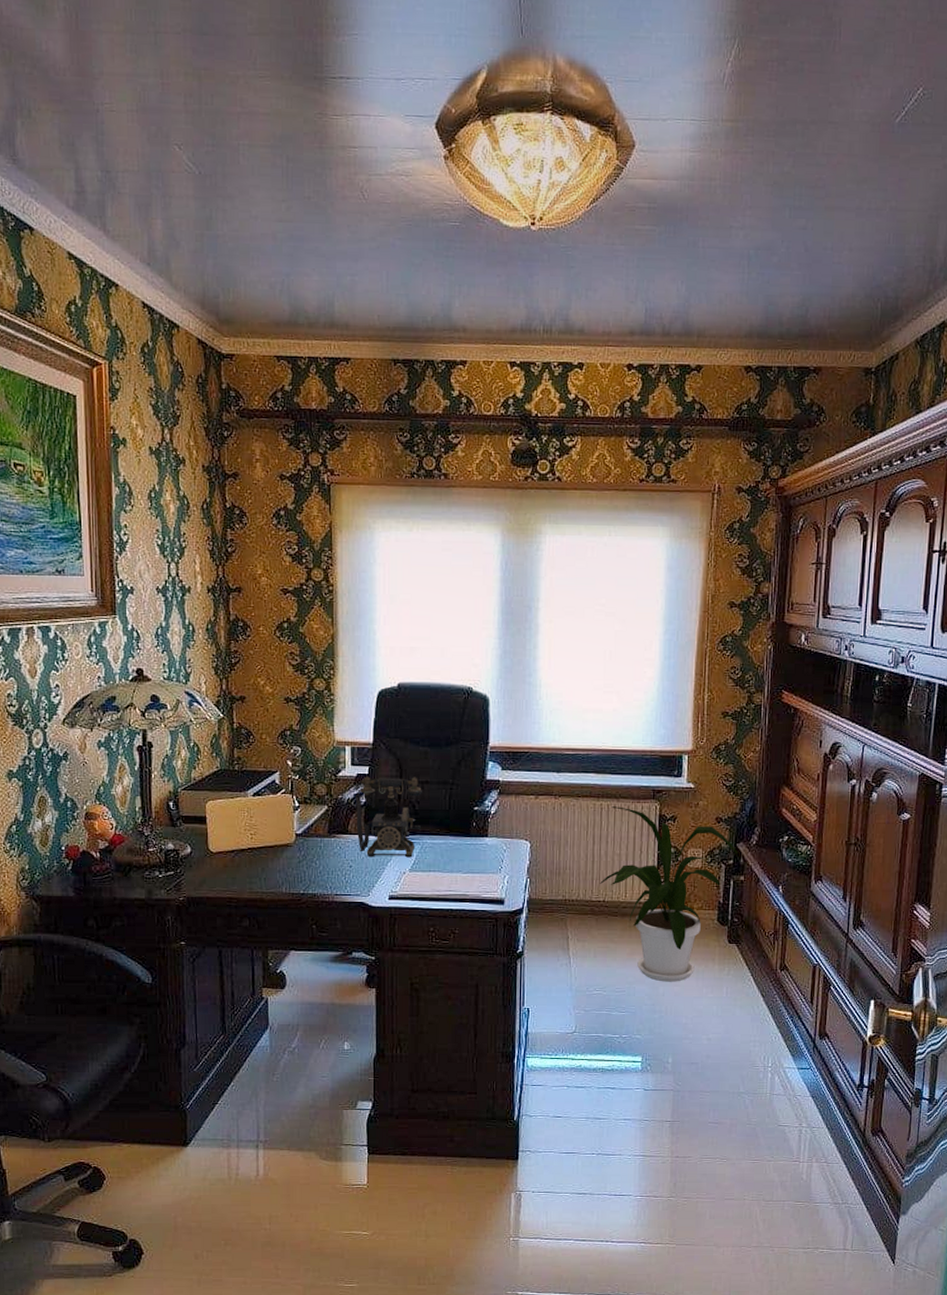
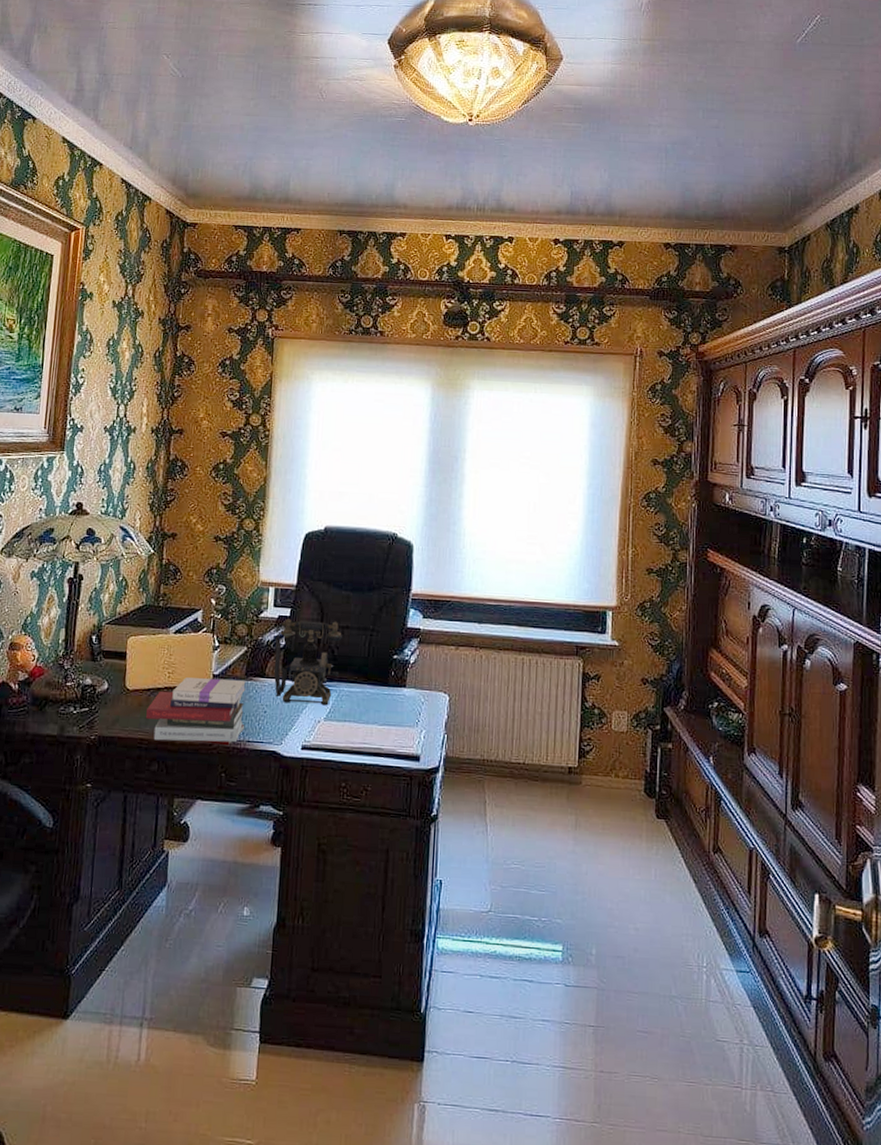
books: none [233,838,332,899] -> present [146,677,246,745]
house plant: present [600,806,738,982] -> none [520,661,665,860]

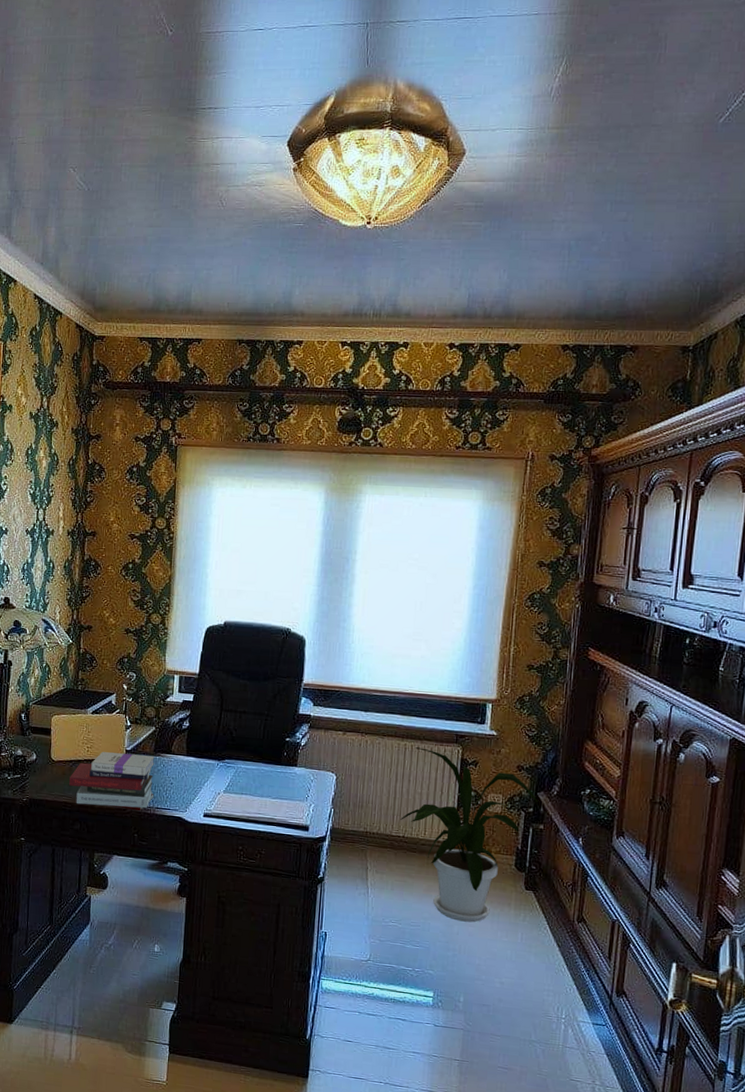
telephone: present [273,618,342,706] -> none [179,703,240,780]
house plant: none [520,661,665,860] -> present [400,747,538,922]

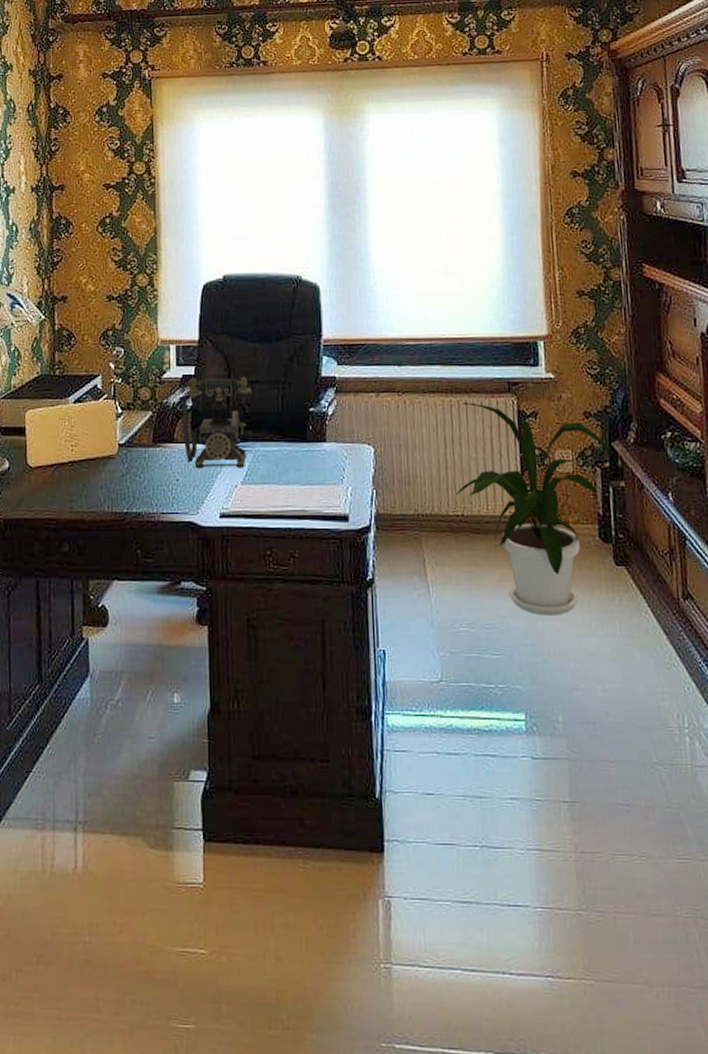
books: present [69,752,155,811] -> none [52,448,158,520]
telephone: none [179,703,240,780] -> present [180,376,253,469]

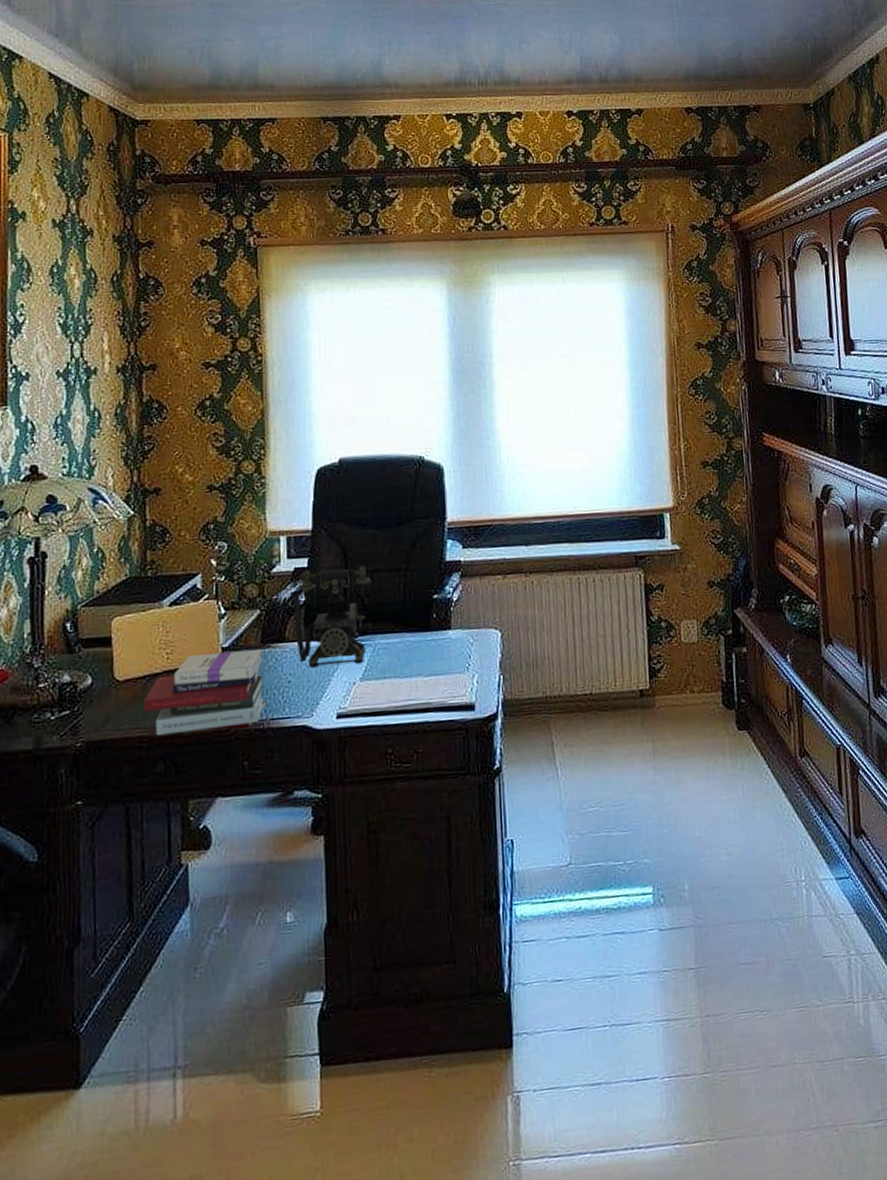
books: none [52,448,158,520] -> present [144,650,267,736]
house plant: present [456,402,614,616] -> none [584,579,736,787]

